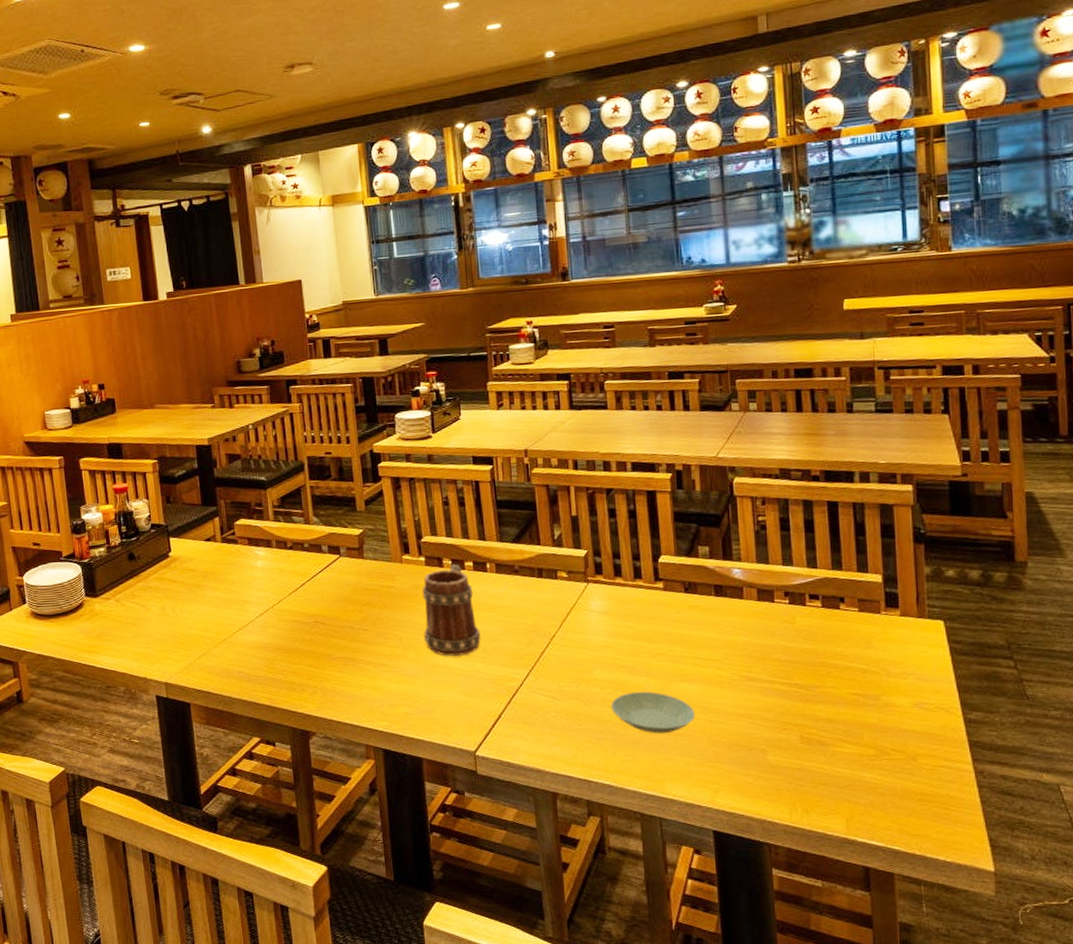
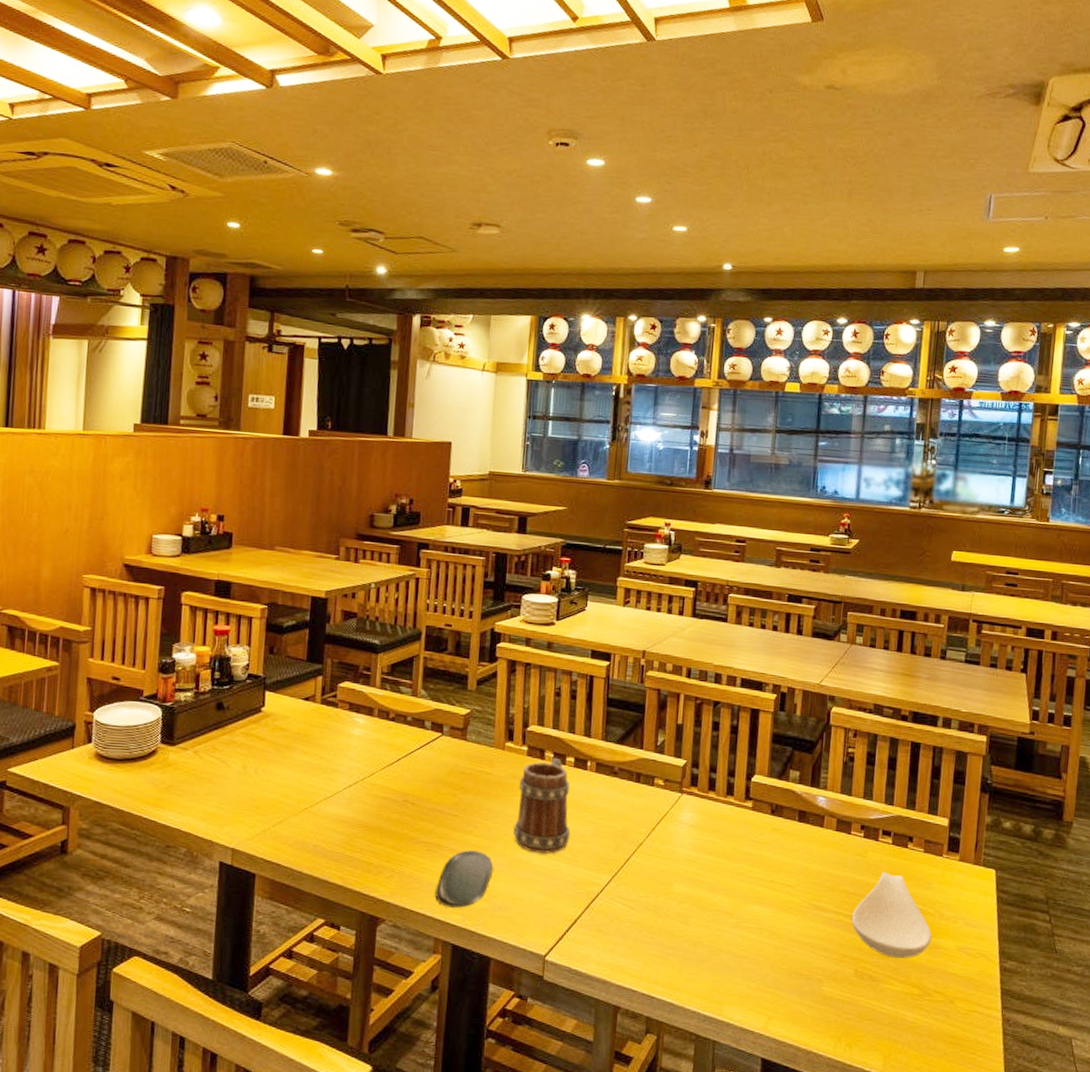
oval tray: none [358,660,411,715] -> present [435,850,493,908]
saucer: present [610,691,695,734] -> none [684,909,763,955]
spoon rest: none [788,636,881,720] -> present [851,872,932,958]

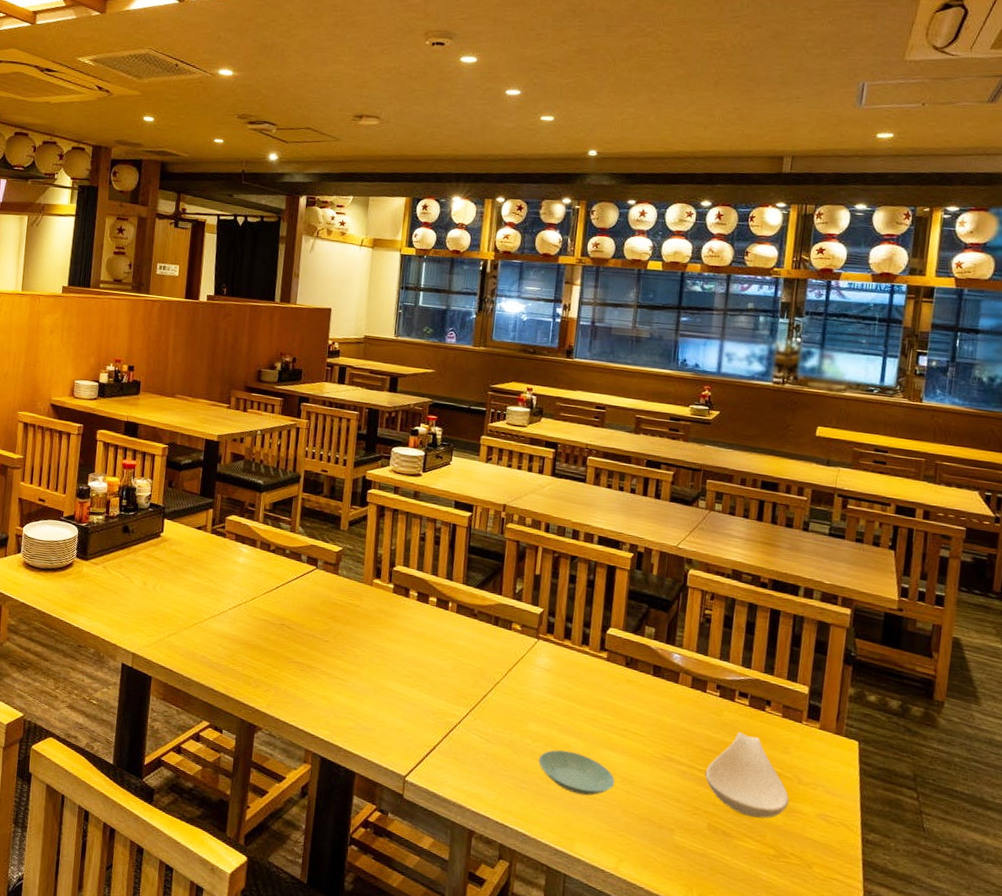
oval tray: present [435,850,493,908] -> none [306,673,360,725]
beer mug: present [513,758,571,854] -> none [378,597,432,684]
saucer: none [684,909,763,955] -> present [538,749,615,796]

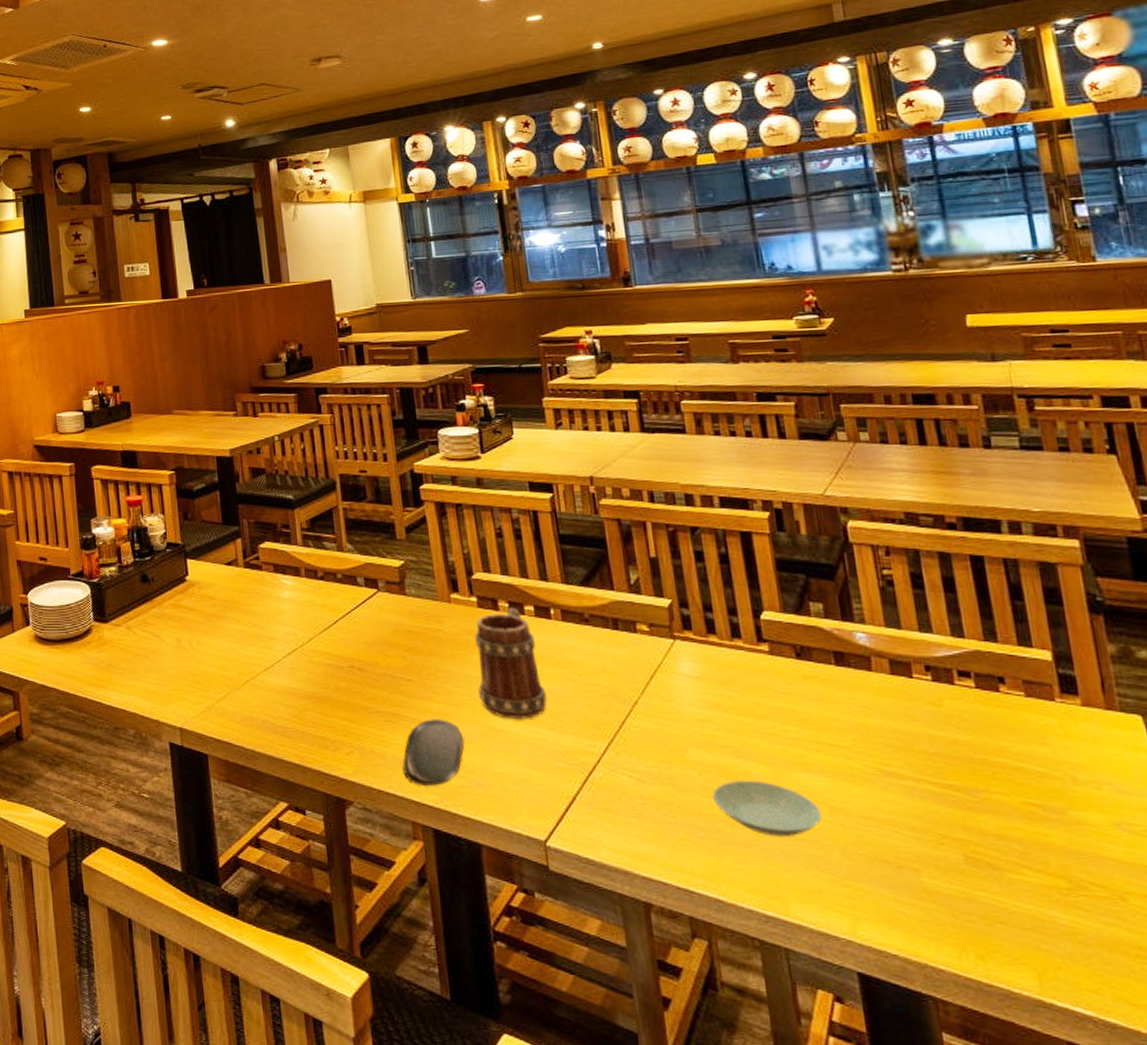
oval tray: none [306,673,360,725] -> present [402,719,464,786]
beer mug: none [378,597,432,684] -> present [474,608,547,719]
spoon rest: present [705,732,789,819] -> none [940,725,1068,839]

